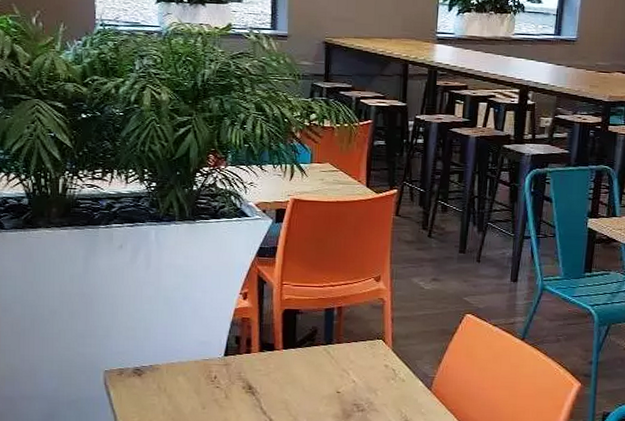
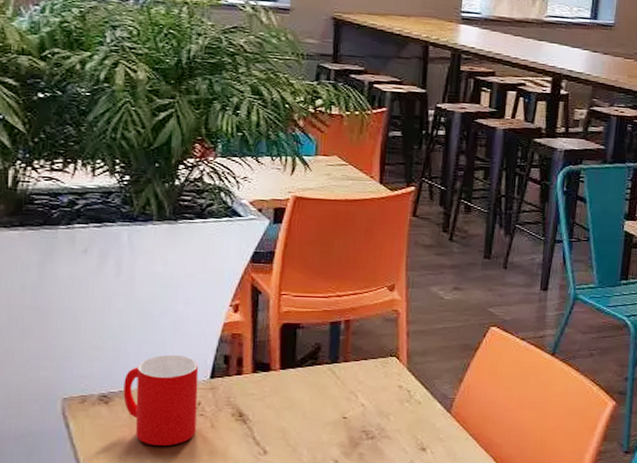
cup: none [153,335,215,413] -> present [123,355,199,445]

